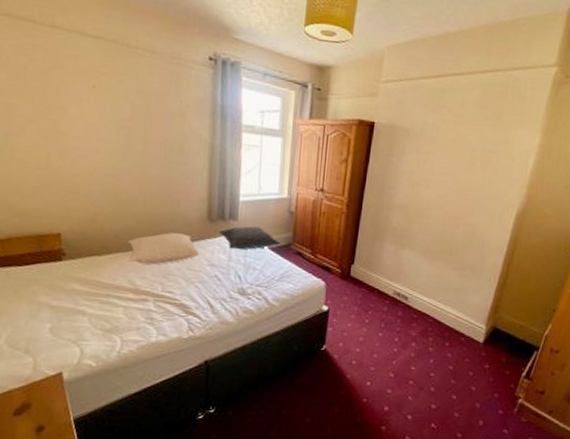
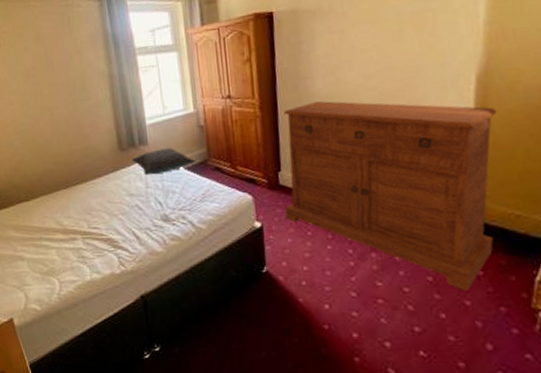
pillow: present [128,232,200,265] -> none [50,167,117,204]
sideboard: none [350,209,524,380] -> present [283,101,497,292]

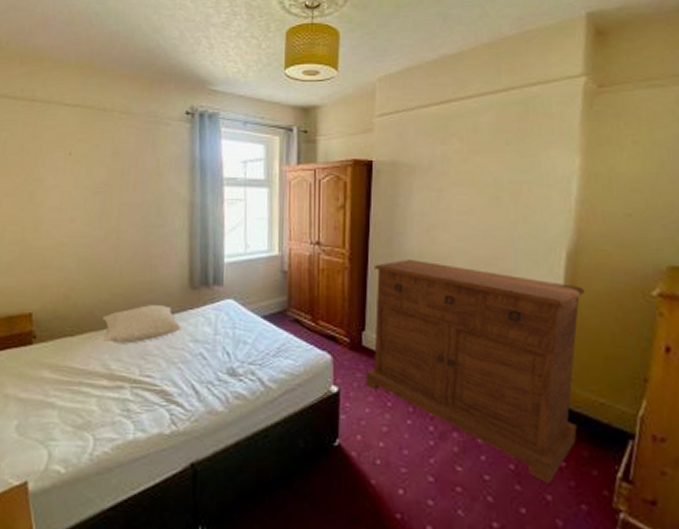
pillow: none [50,167,117,204] -> present [103,305,182,344]
pillow: present [131,148,196,176] -> none [202,291,274,321]

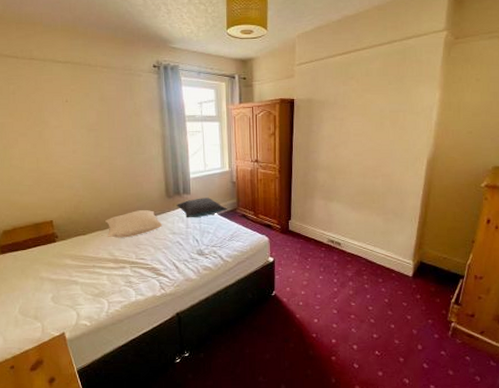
pillow: none [202,291,274,321] -> present [176,197,227,218]
sideboard: present [366,260,585,485] -> none [292,170,438,310]

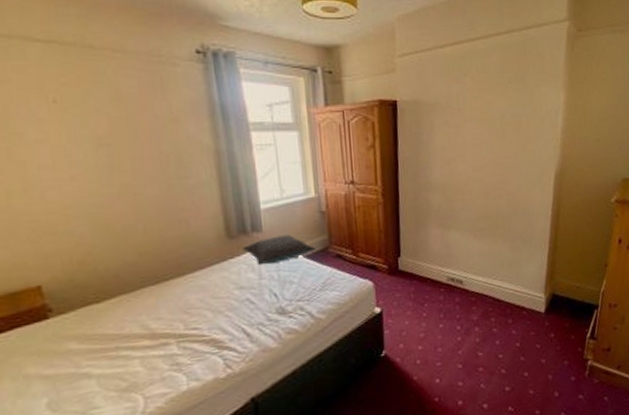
pillow: present [105,210,163,238] -> none [132,258,224,303]

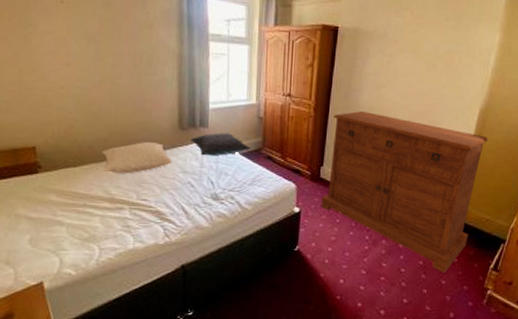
pillow: none [132,258,224,303] -> present [102,142,173,174]
sideboard: none [403,190,567,352] -> present [321,111,488,274]

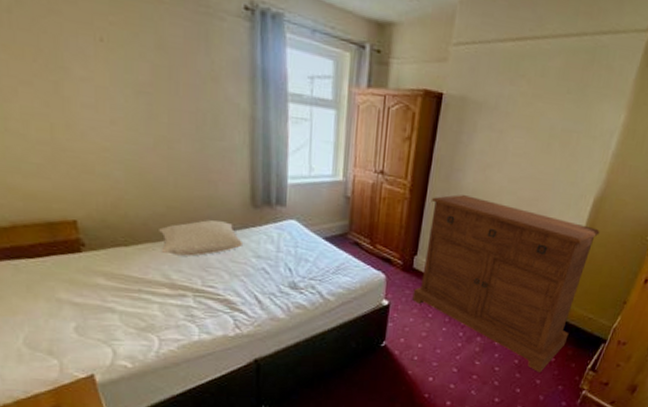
pillow: present [190,133,251,156] -> none [264,213,335,240]

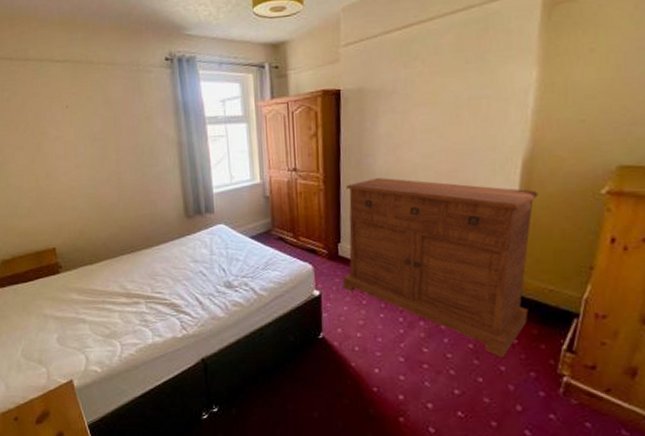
pillow: present [159,220,244,257] -> none [115,234,182,268]

